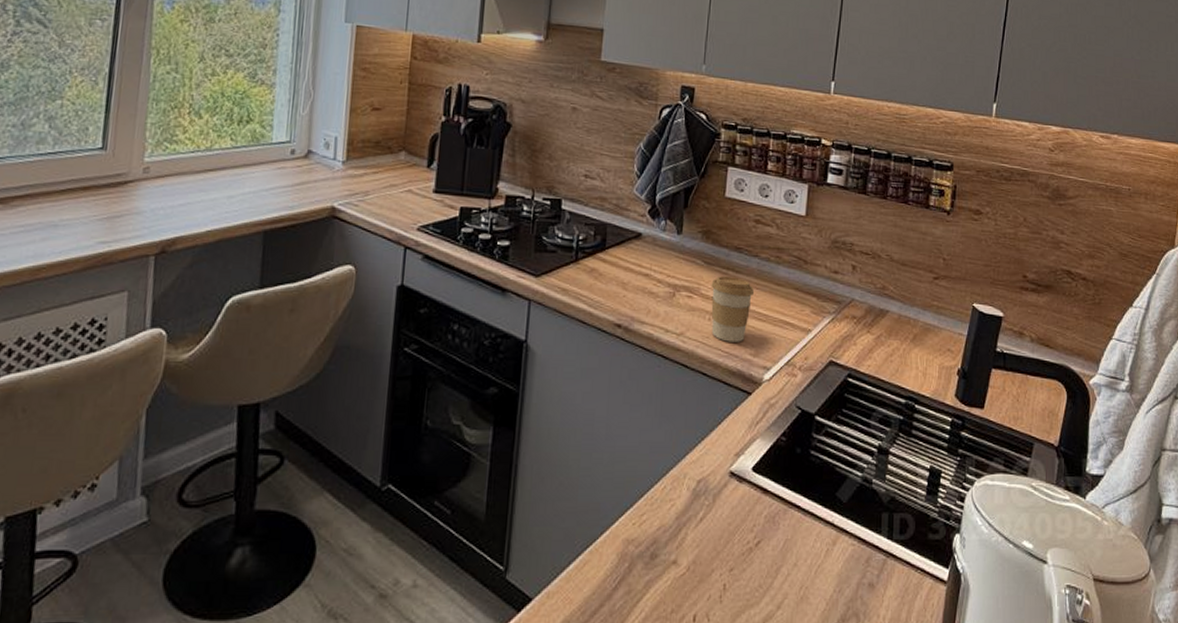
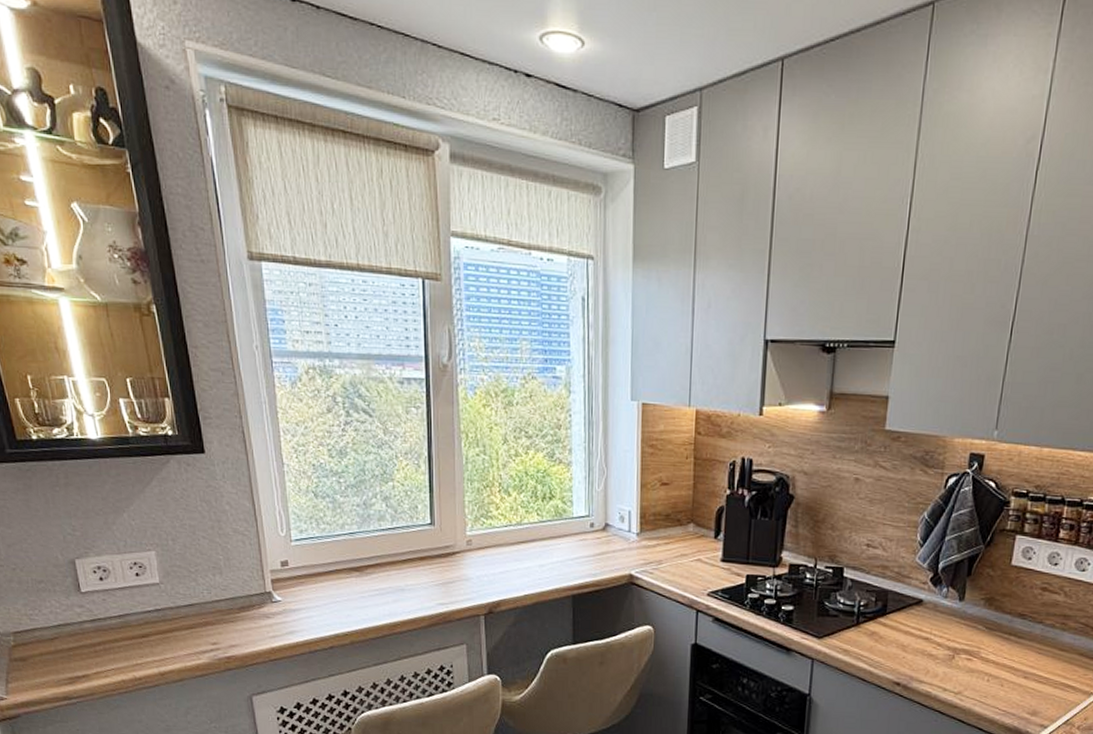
coffee cup: present [711,276,755,342] -> none [989,641,1037,702]

